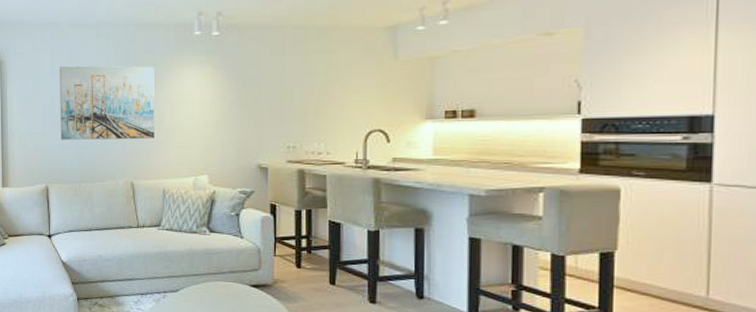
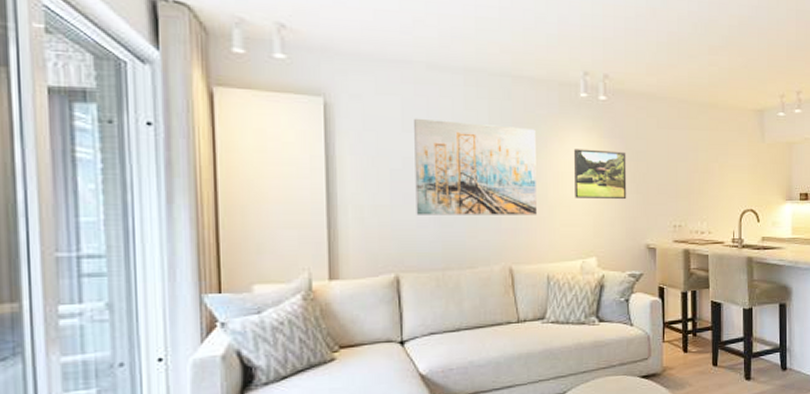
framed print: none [188,80,239,124] -> present [574,149,627,200]

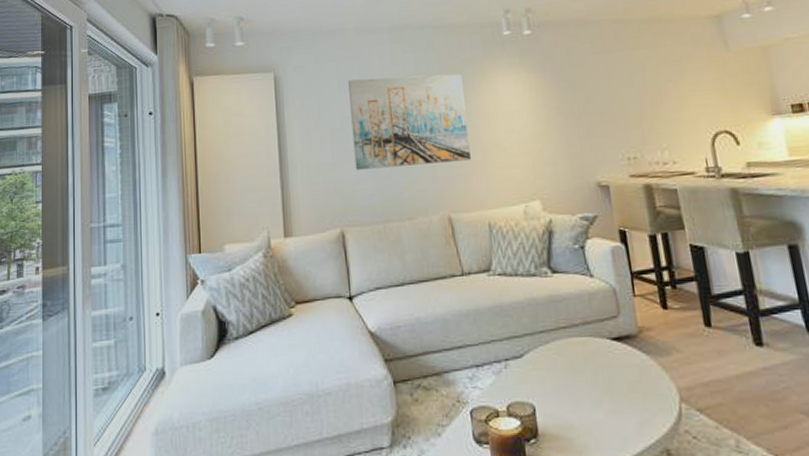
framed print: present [574,149,627,200] -> none [503,84,567,139]

